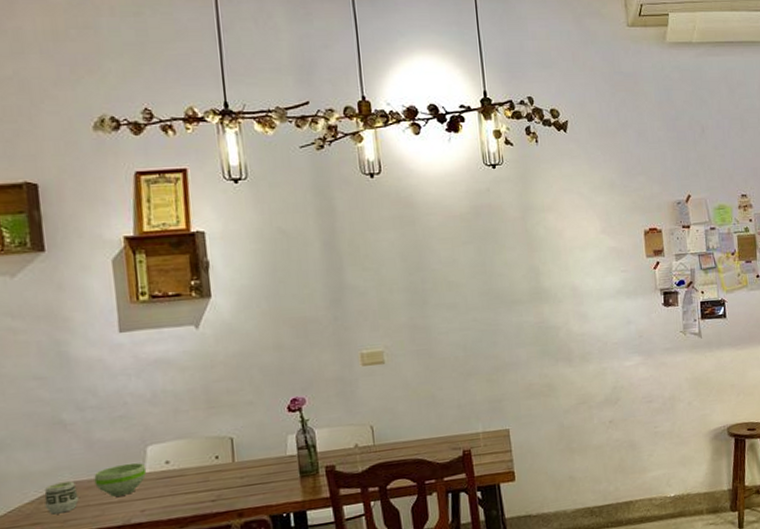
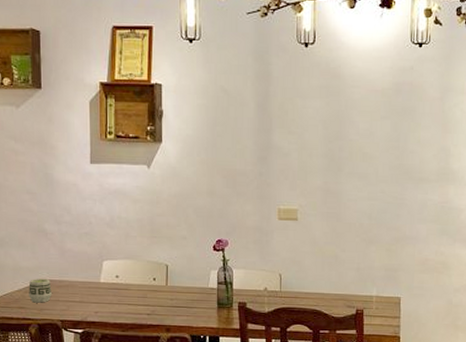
bowl: present [94,462,147,497] -> none [64,272,102,297]

